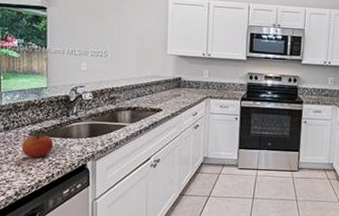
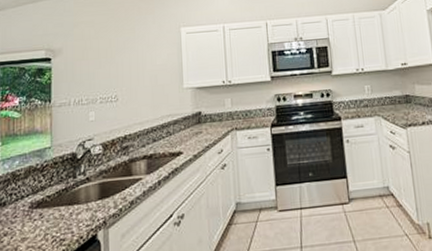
fruit: present [21,132,54,158] -> none [19,203,58,237]

